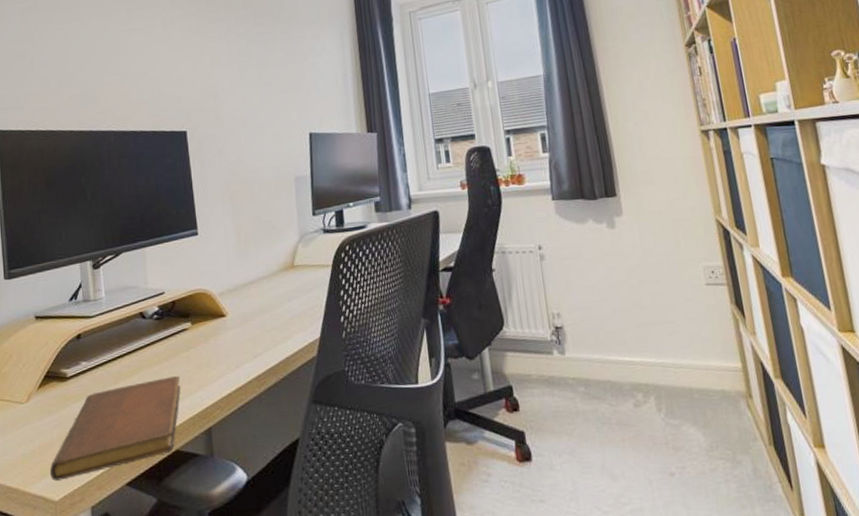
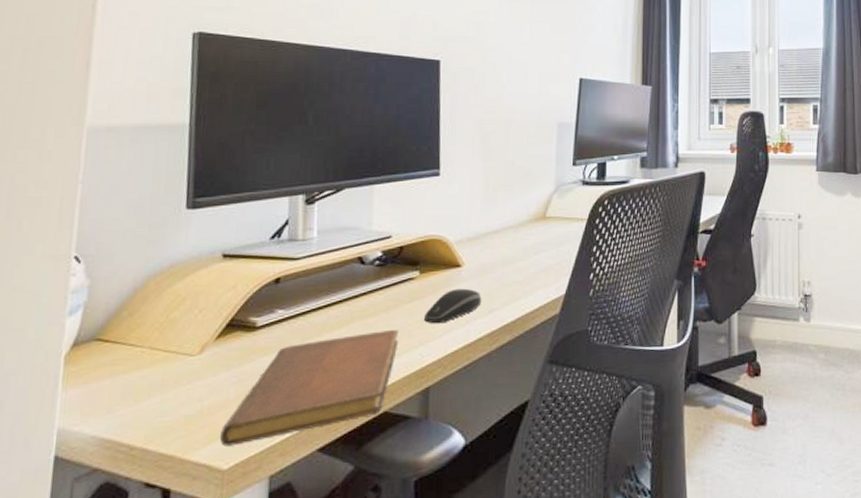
computer mouse: none [200,336,247,370] -> present [424,288,482,324]

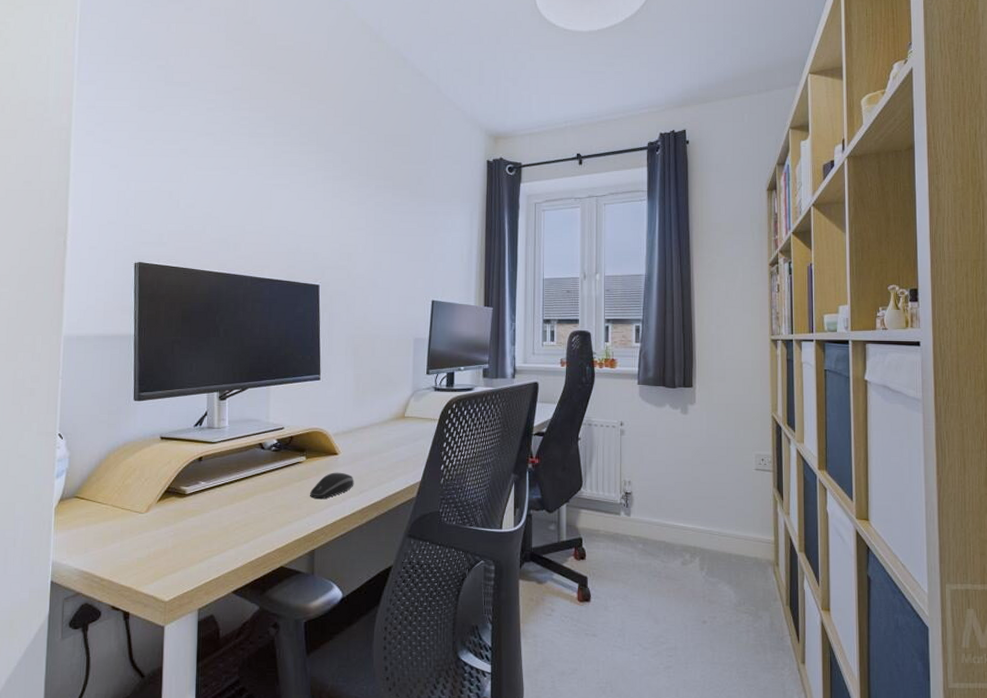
notebook: present [220,330,399,446] -> none [163,503,291,584]

